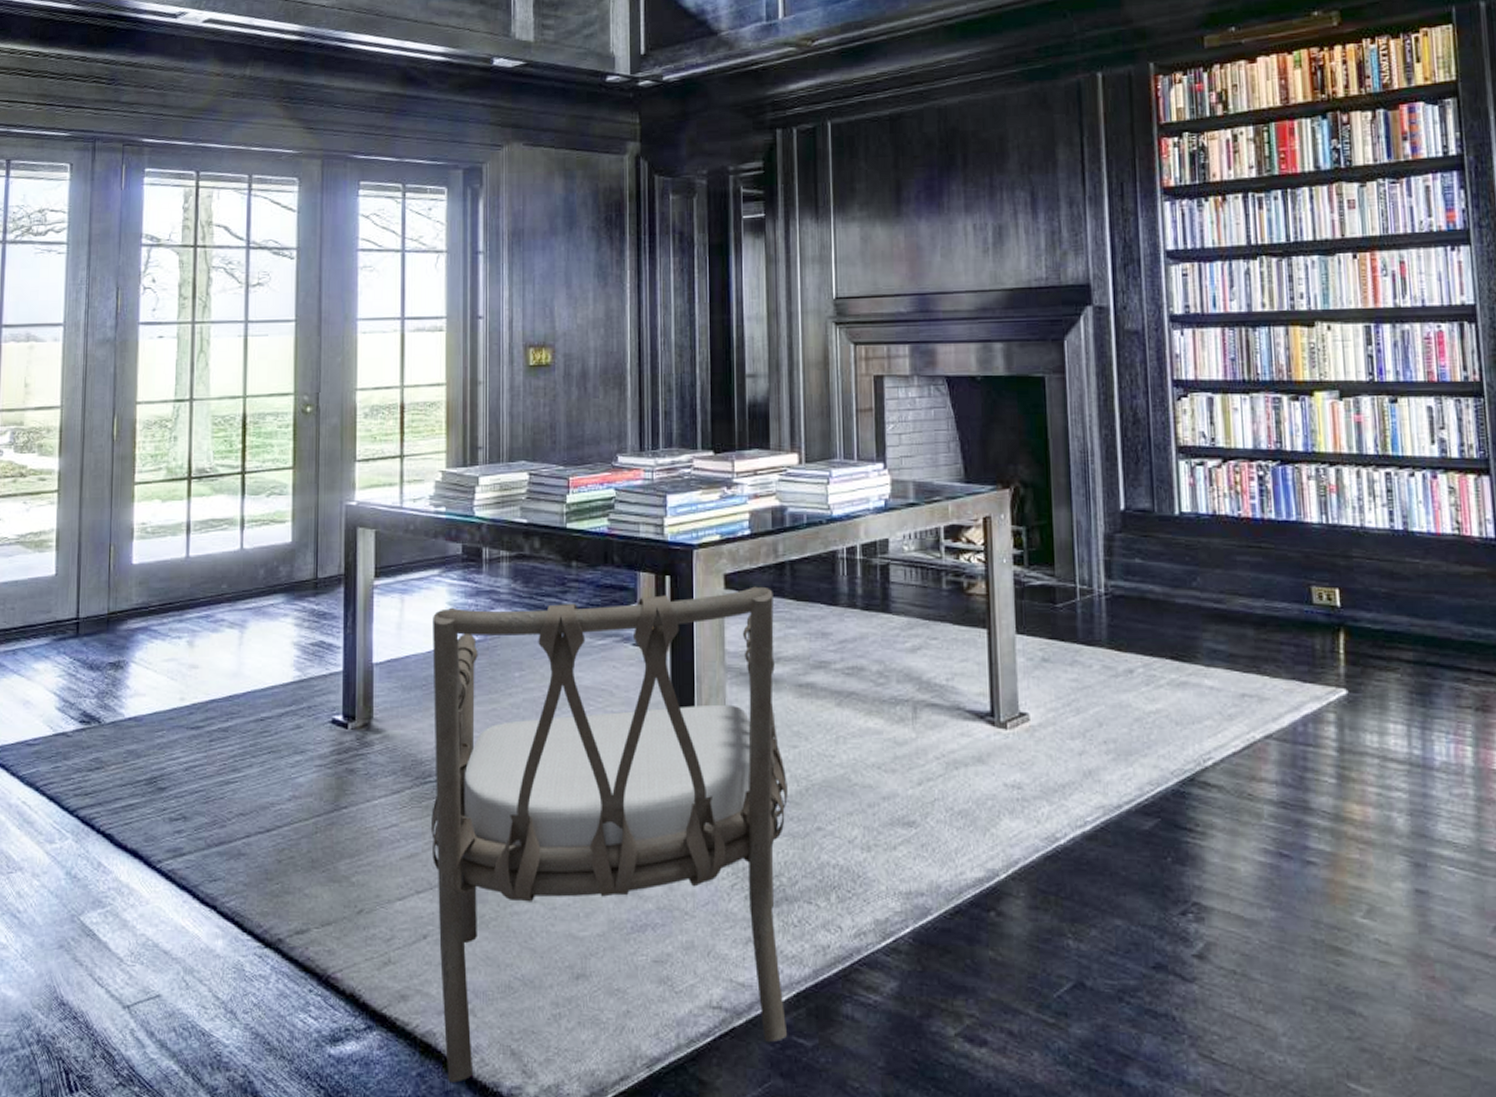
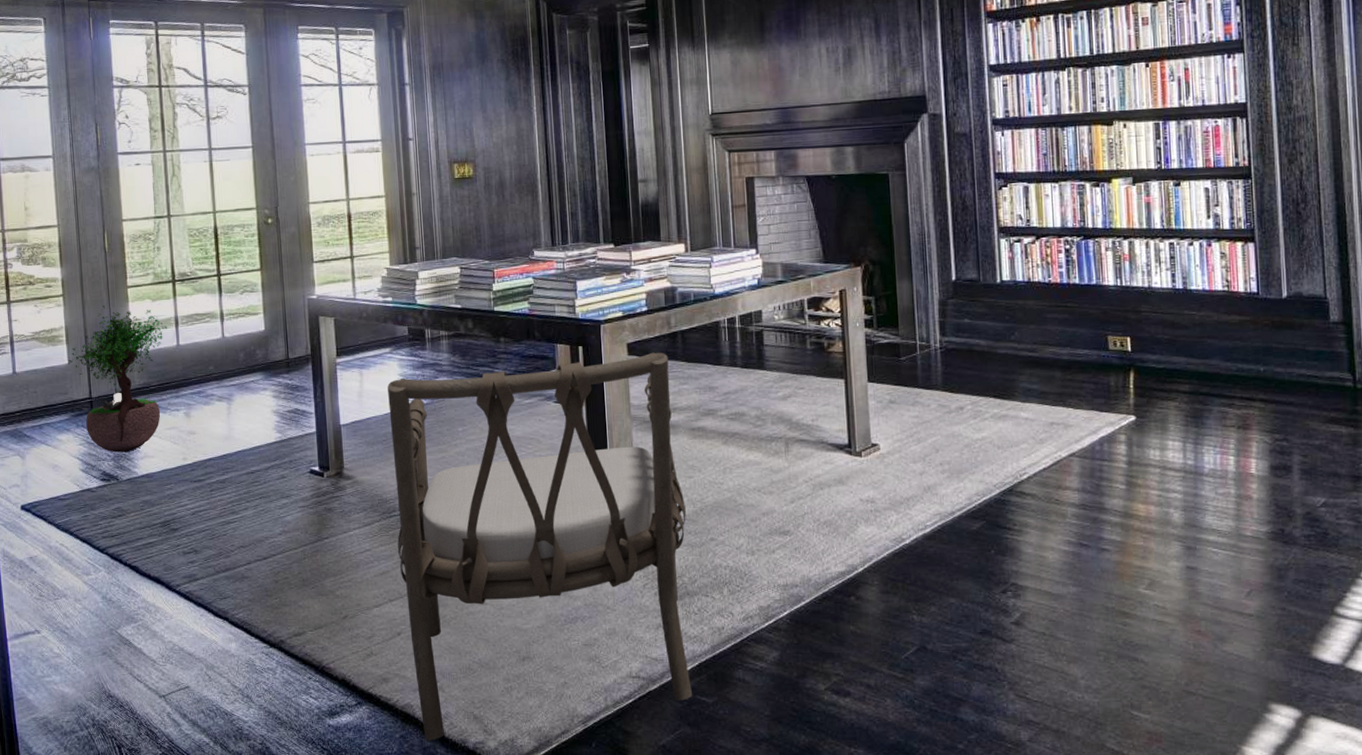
potted tree: none [56,504,176,688] -> present [68,305,167,453]

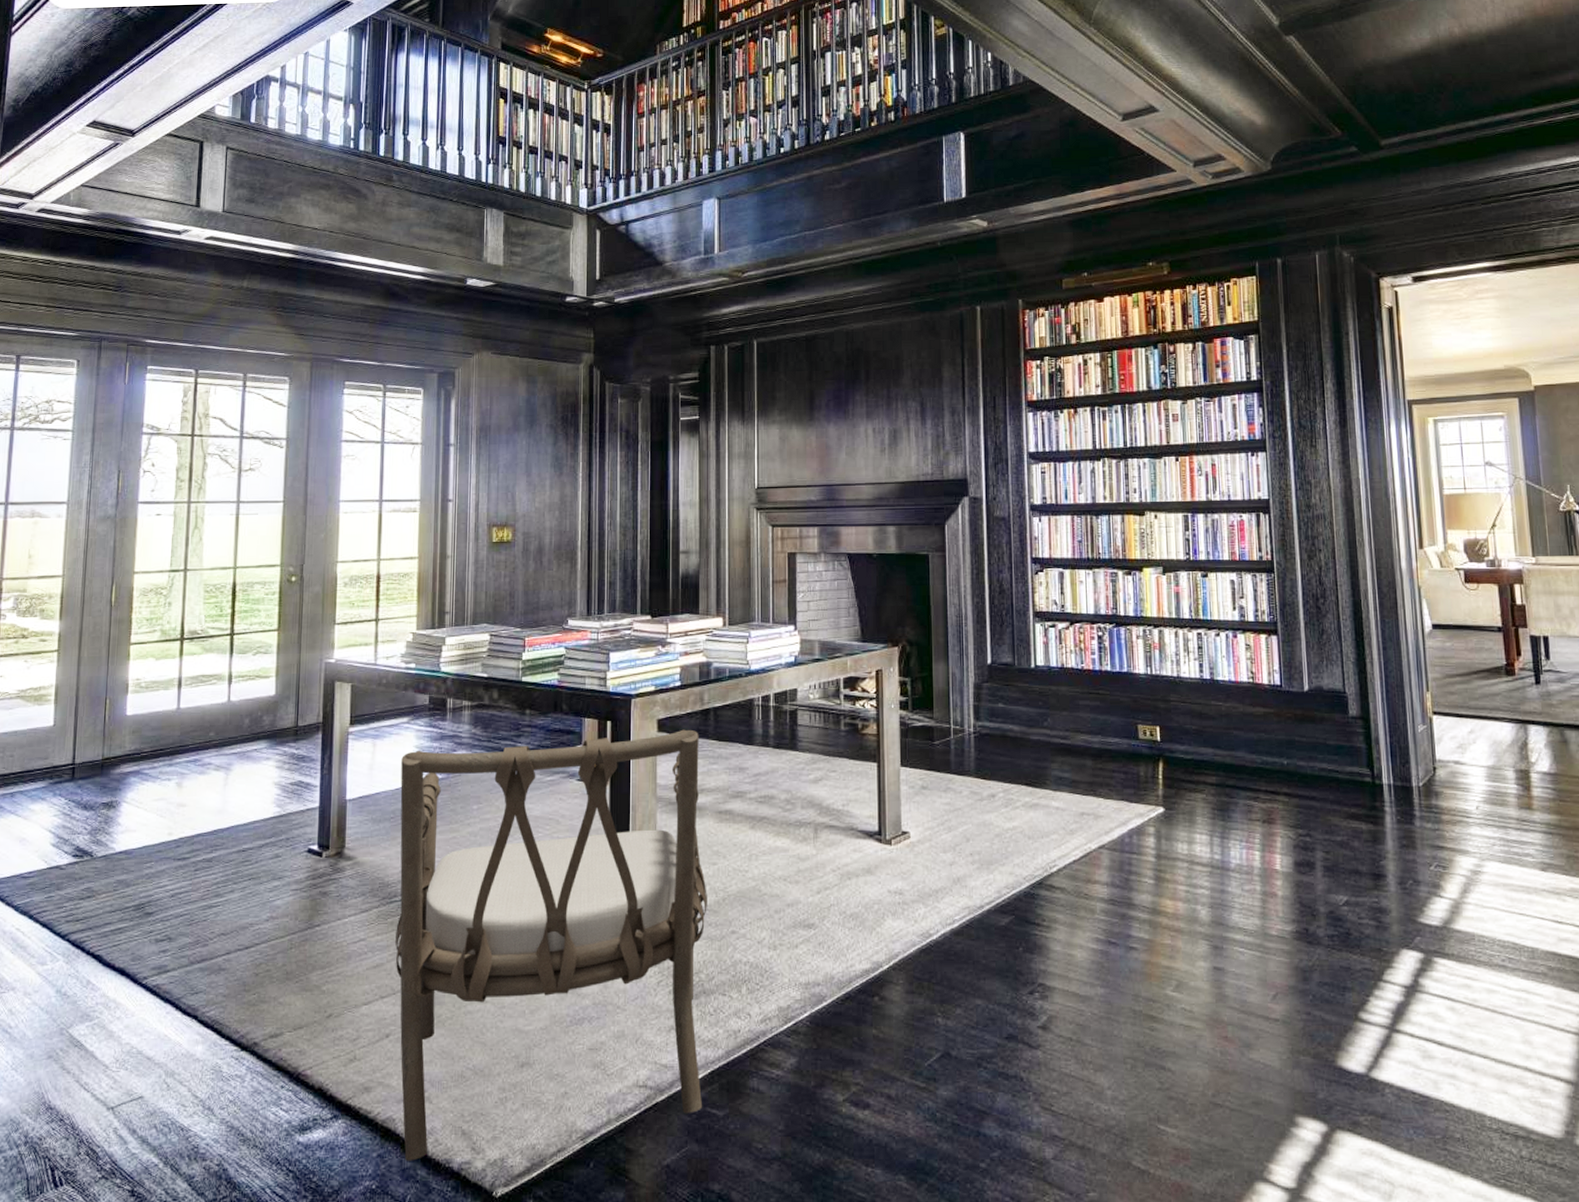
potted tree: present [68,305,167,453] -> none [54,662,168,826]

